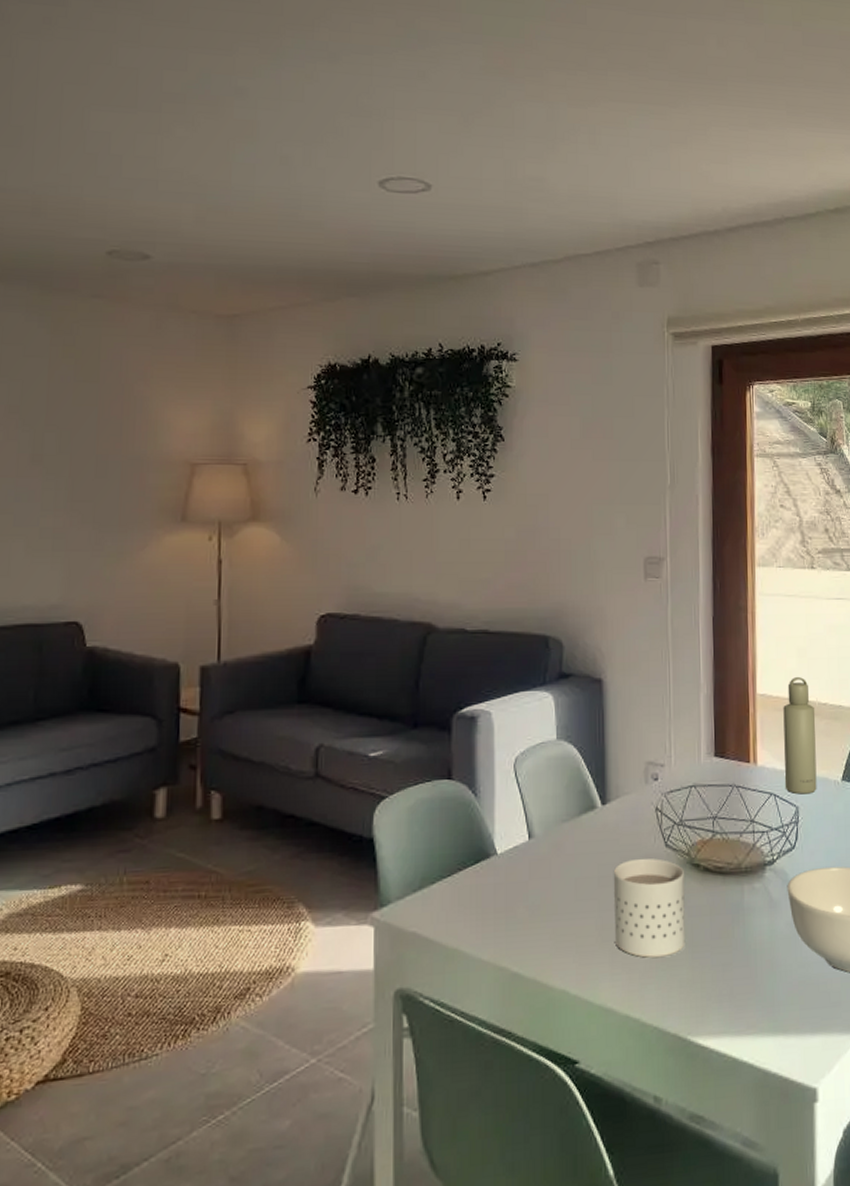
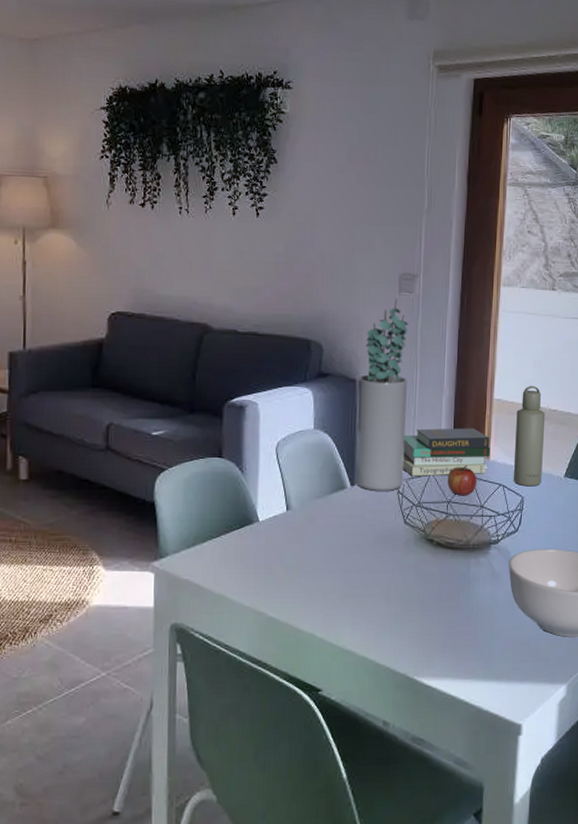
vase: none [605,586,662,811] -> present [355,299,408,492]
mug: present [613,858,686,958] -> none [357,532,420,613]
books: none [659,729,757,790] -> present [403,428,491,476]
apple: none [710,773,745,810] -> present [447,466,478,496]

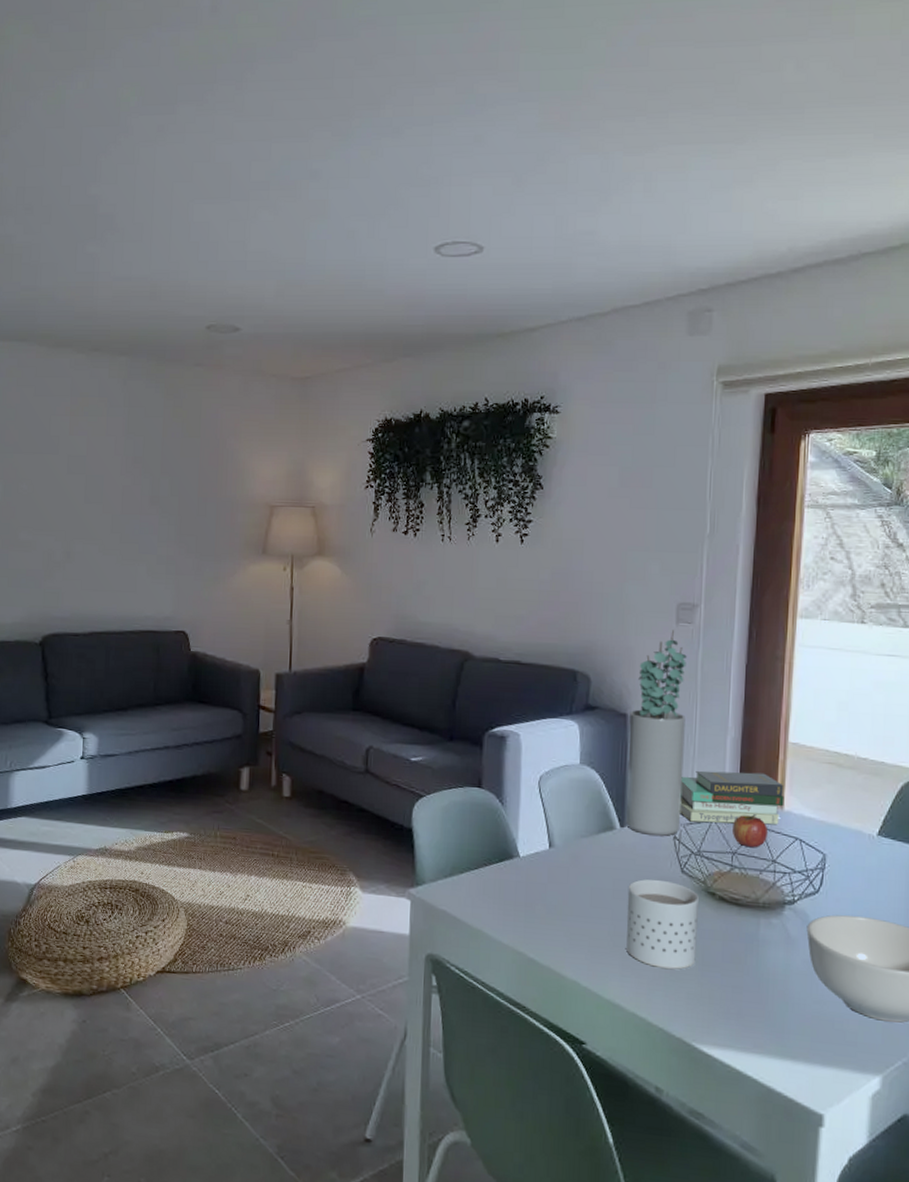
mug: none [357,532,420,613] -> present [626,879,700,970]
bottle: present [513,386,546,487] -> none [812,730,853,844]

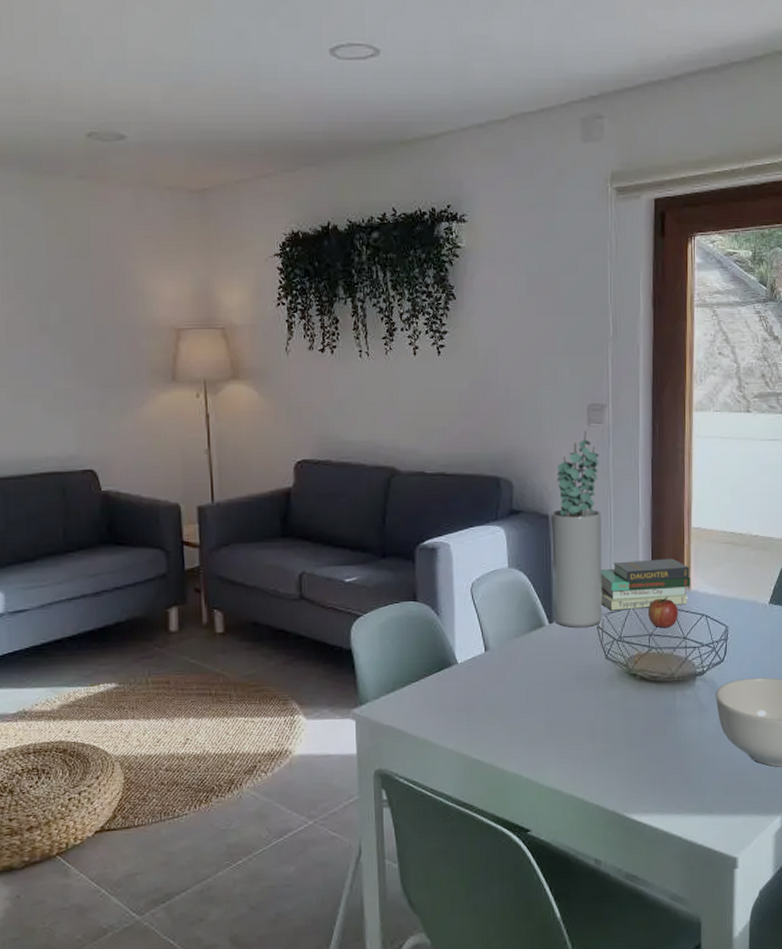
mug: present [626,879,700,970] -> none [559,668,624,750]

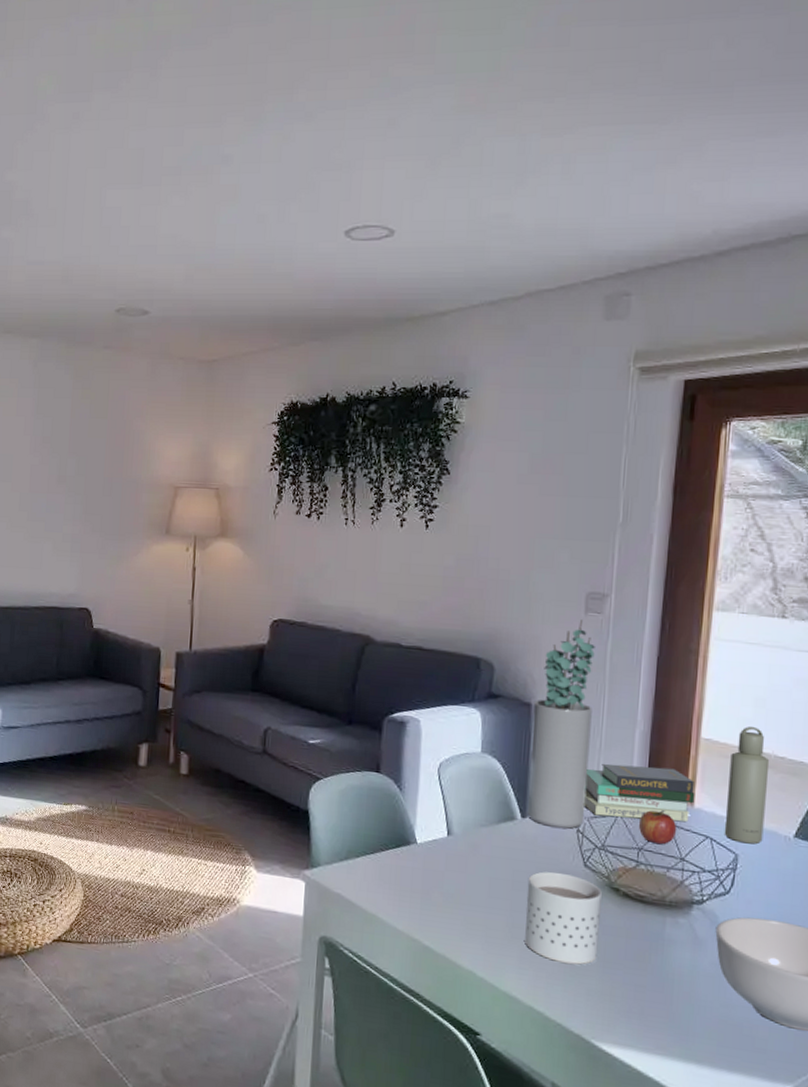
mug: none [559,668,624,750] -> present [525,871,603,965]
bottle: none [715,512,747,616] -> present [724,726,770,845]

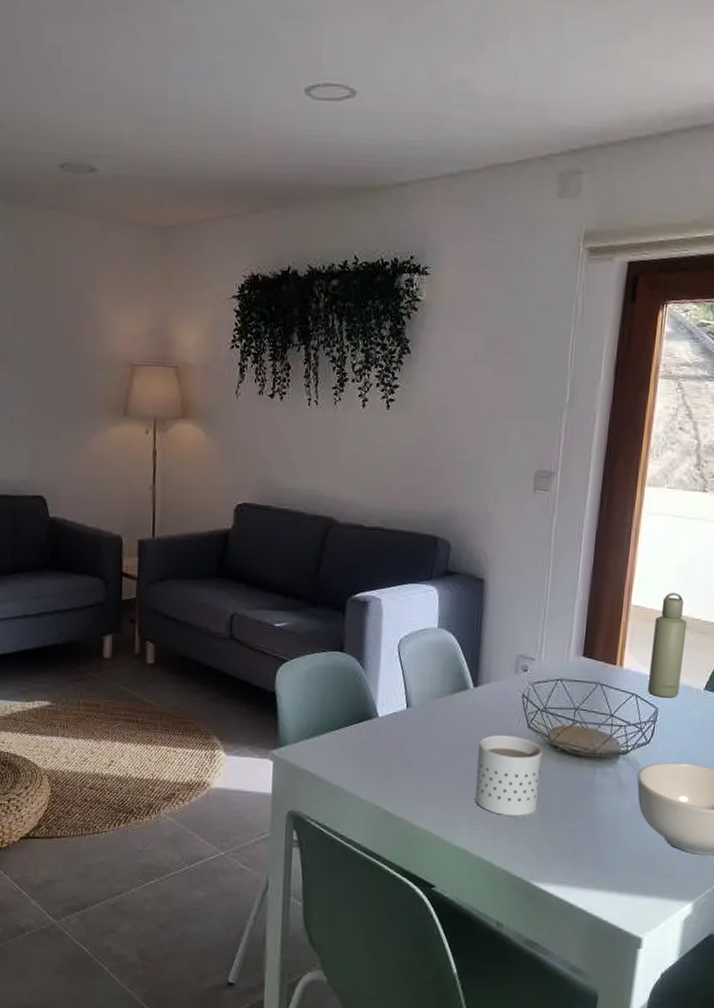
vase: present [527,619,595,830] -> none [479,497,542,695]
books: present [584,763,695,822] -> none [529,632,625,682]
apple: present [638,810,677,845] -> none [575,673,609,704]

